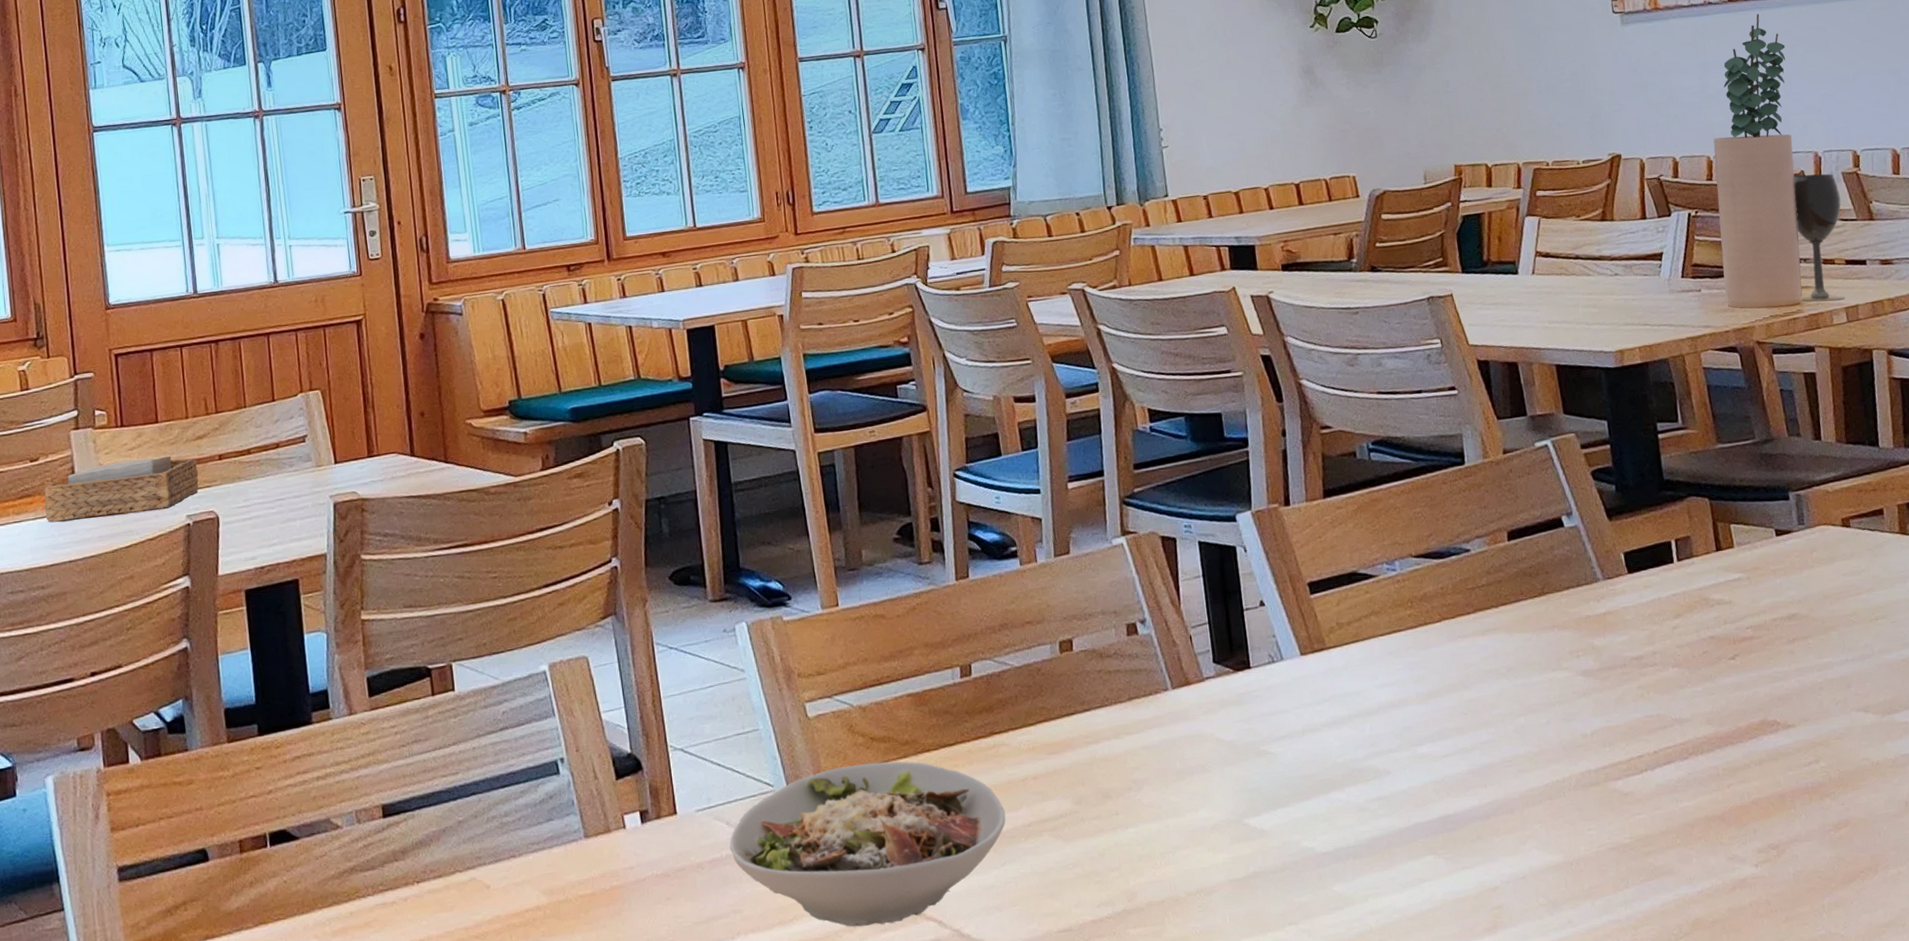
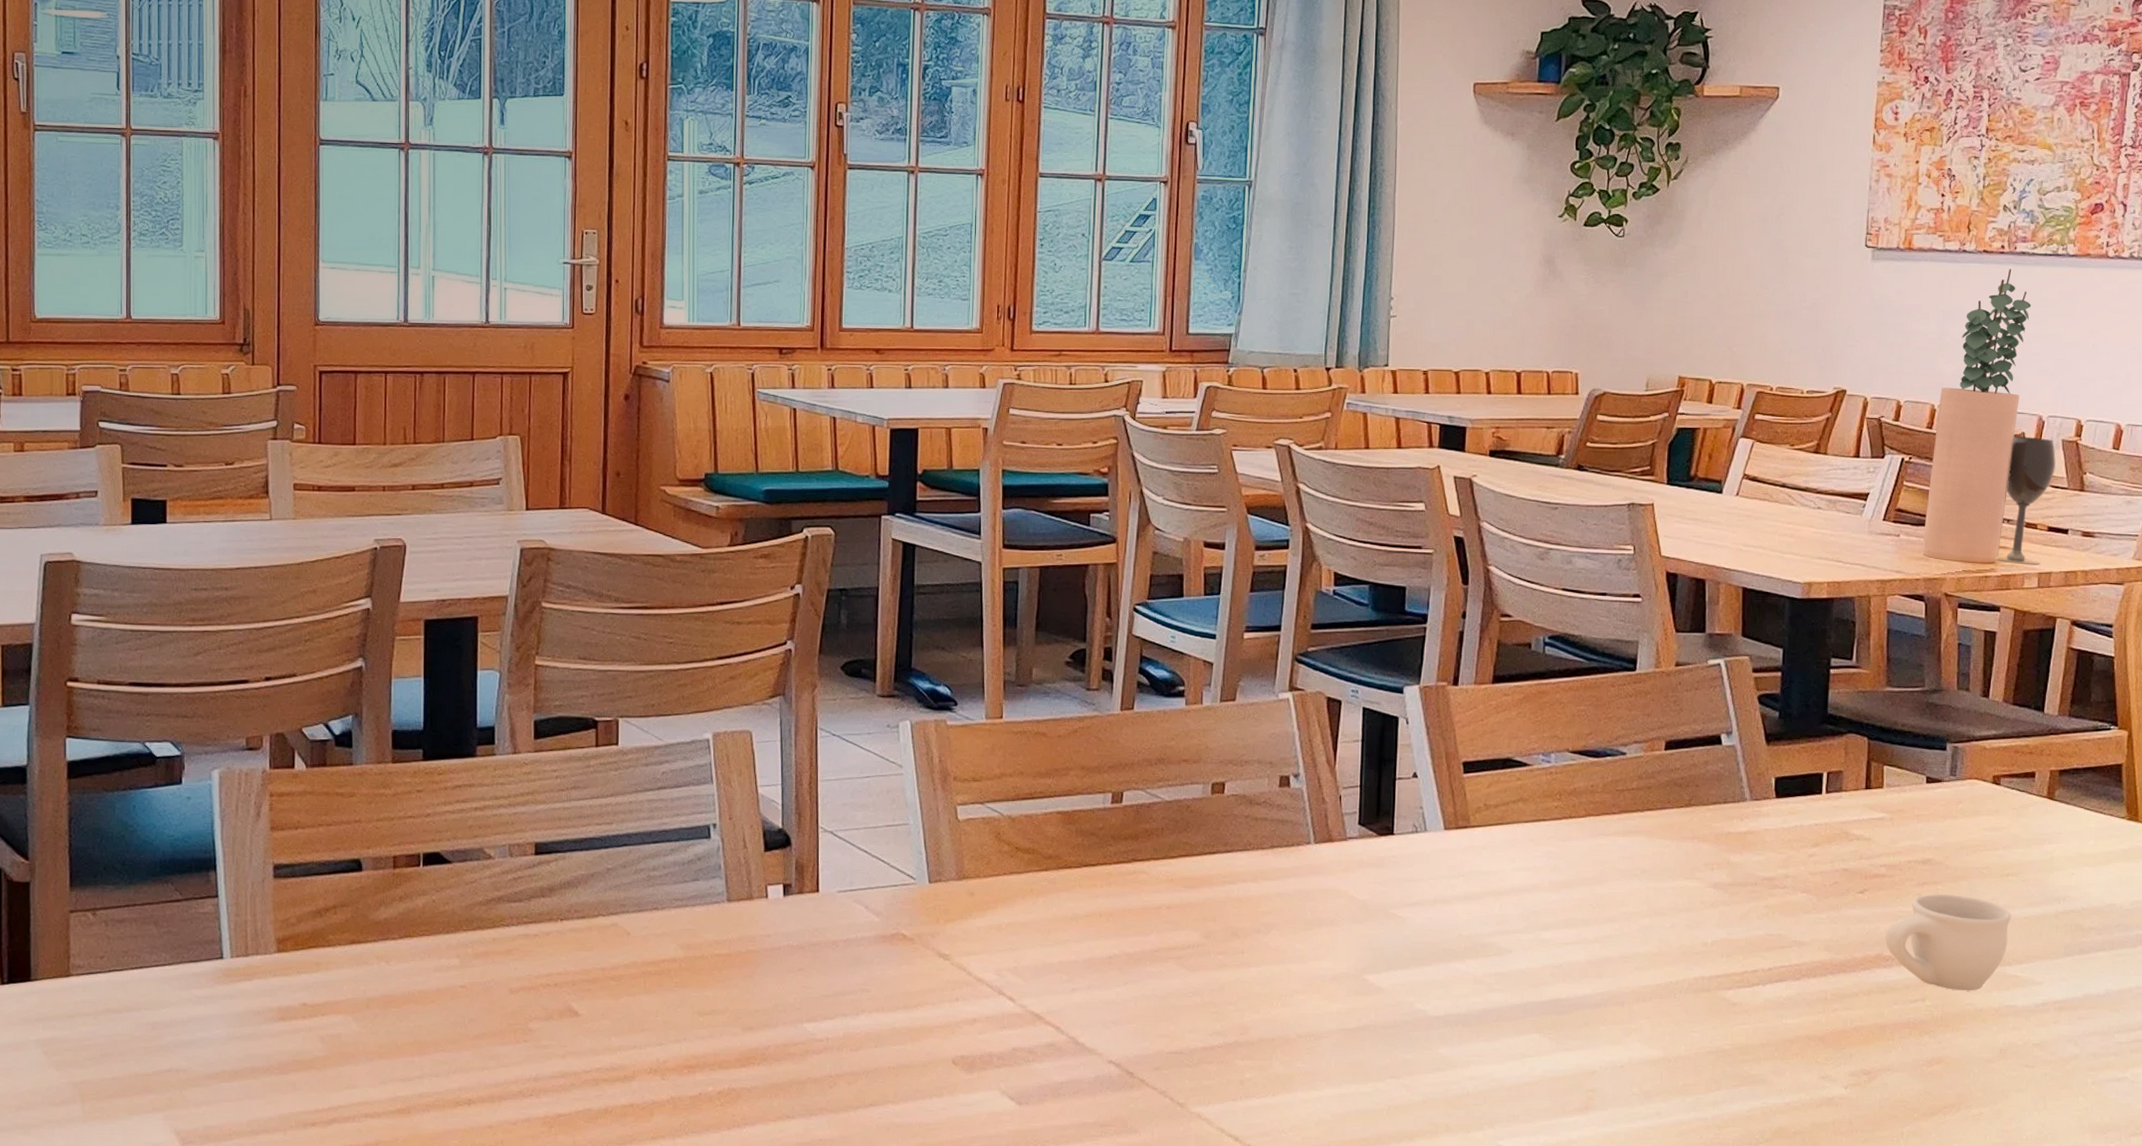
napkin holder: present [44,455,199,523] -> none [235,477,391,531]
salad: present [729,761,1006,927] -> none [865,871,1135,1022]
cup: none [1765,646,1891,747] -> present [1885,893,2012,991]

